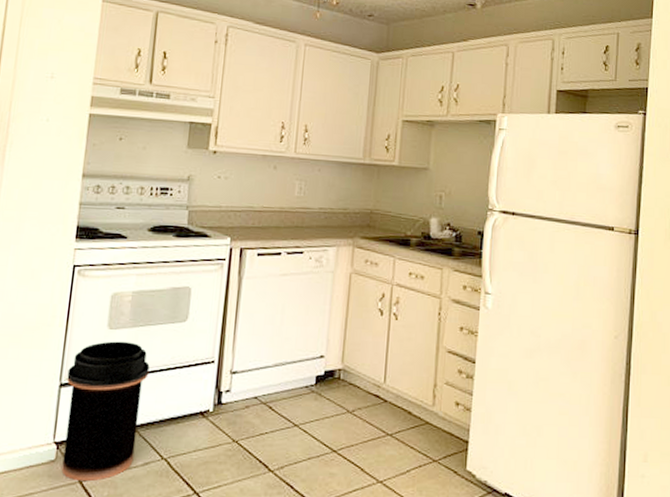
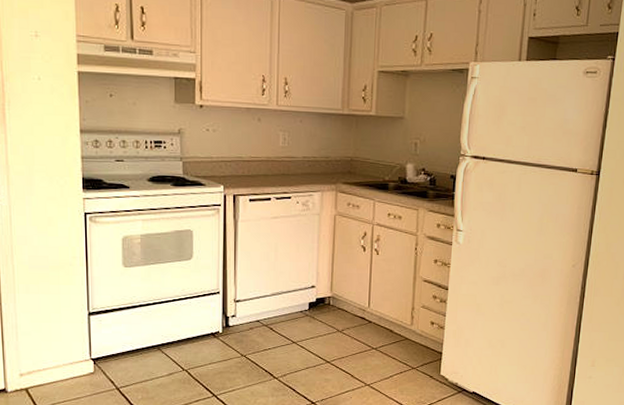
trash can: present [61,341,150,481] -> none [93,277,164,387]

